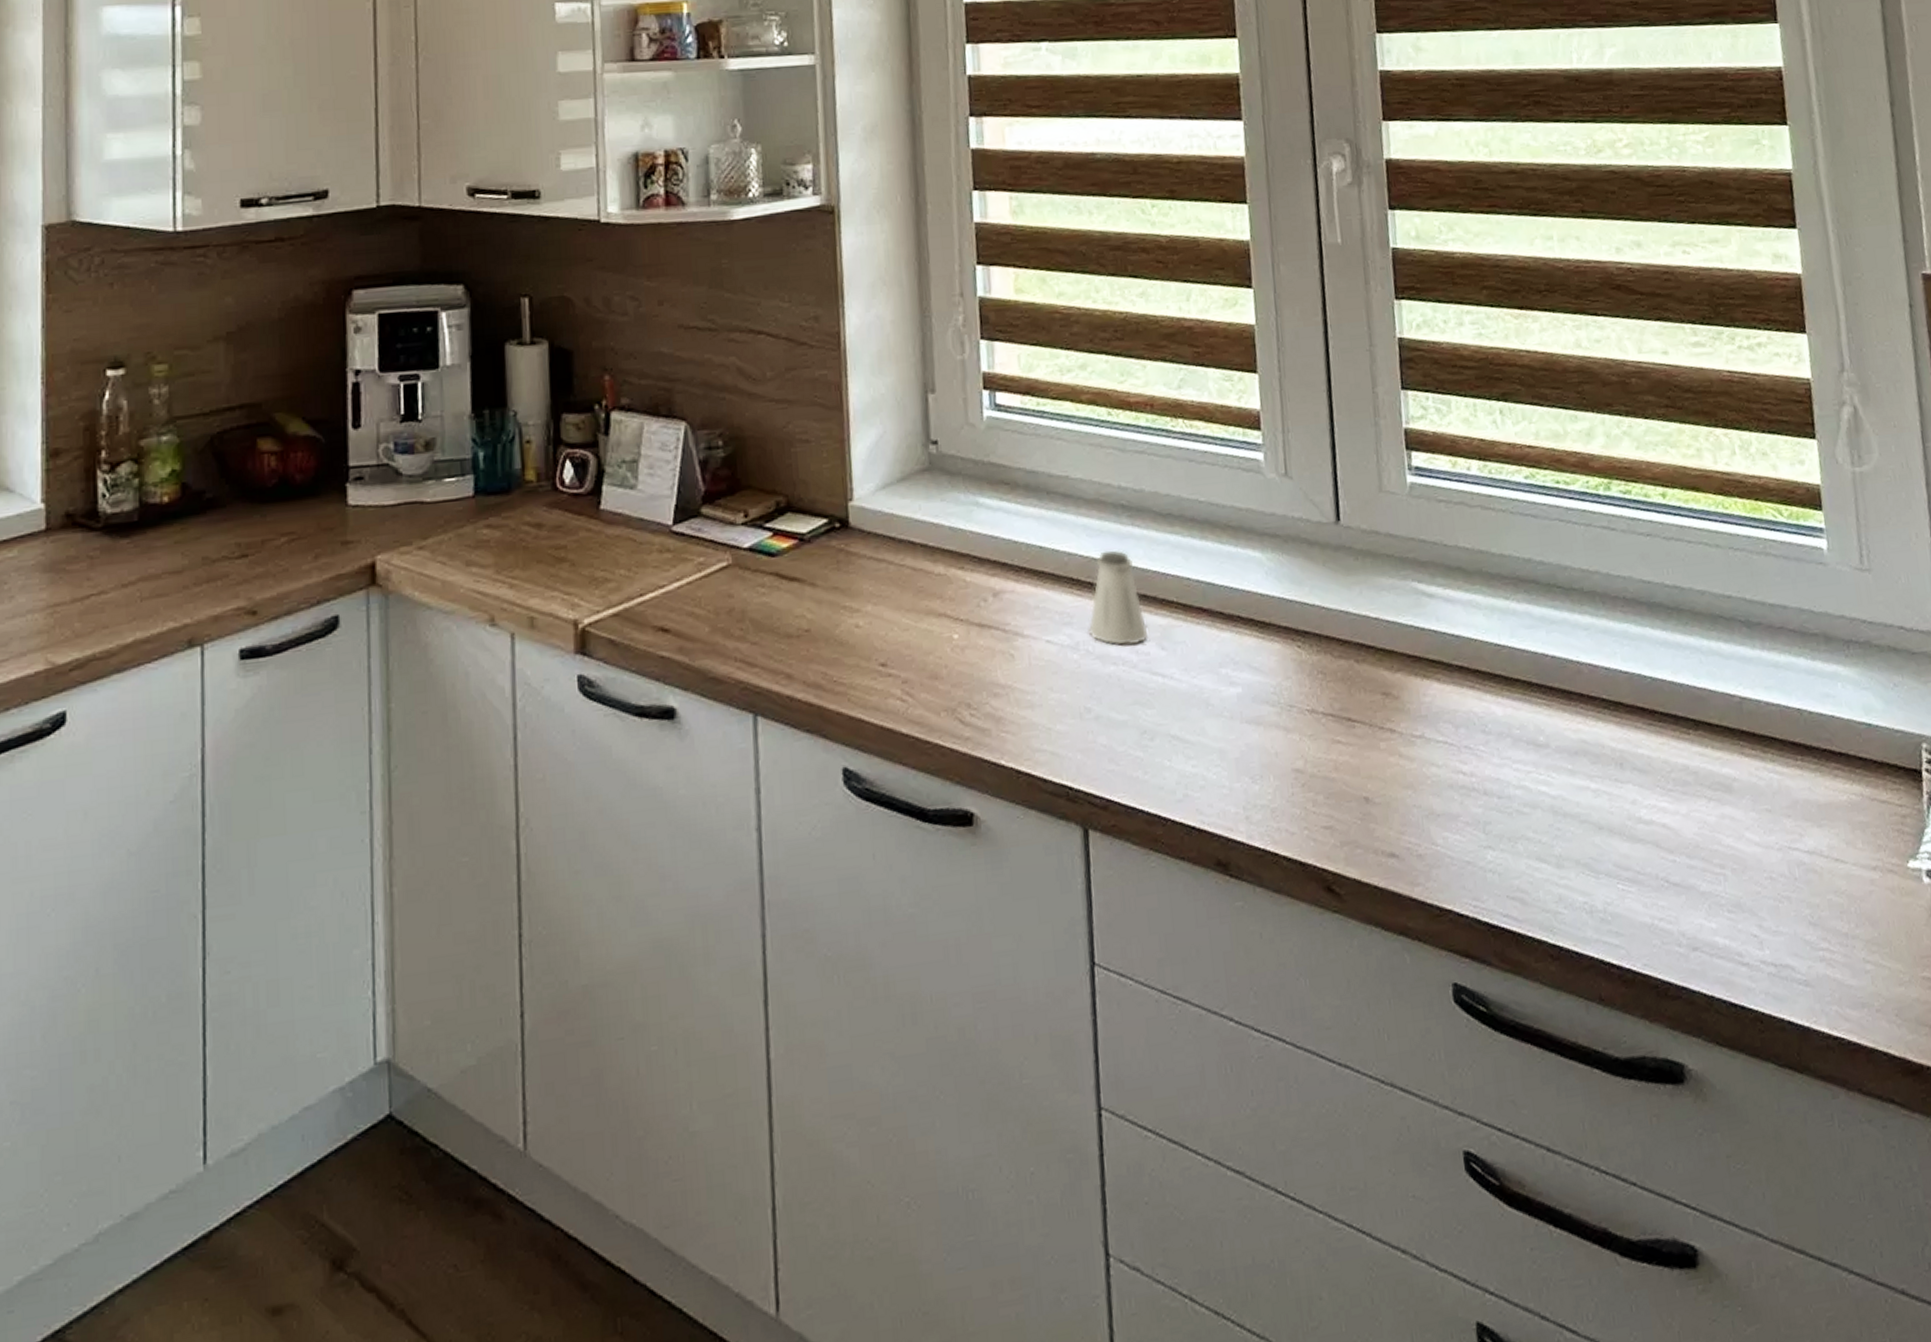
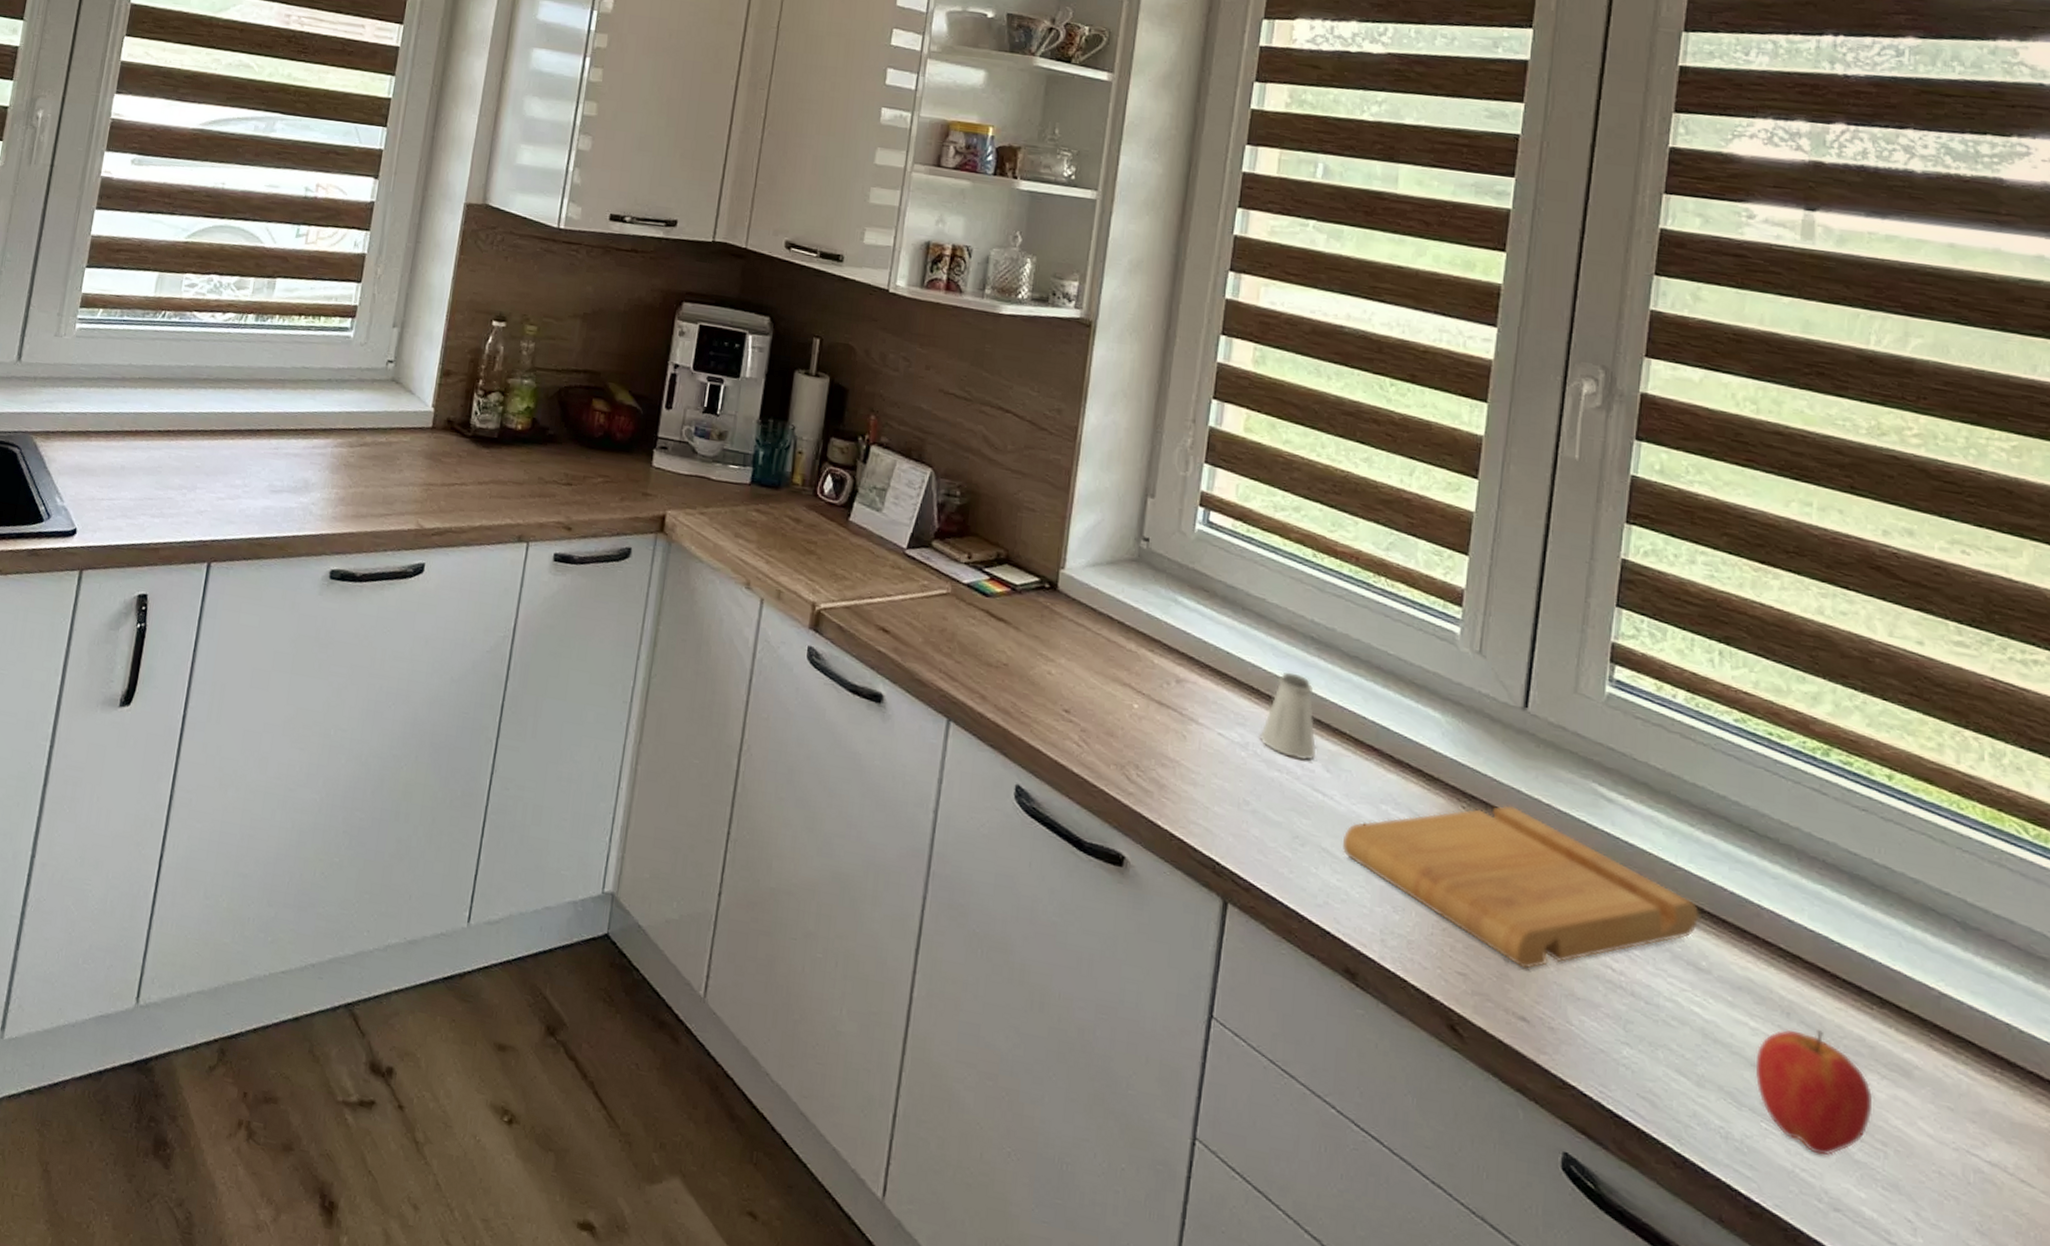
cutting board: none [1190,629,1530,802] -> present [1343,804,1700,969]
apple: none [1601,771,1708,900] -> present [1755,1029,1873,1157]

